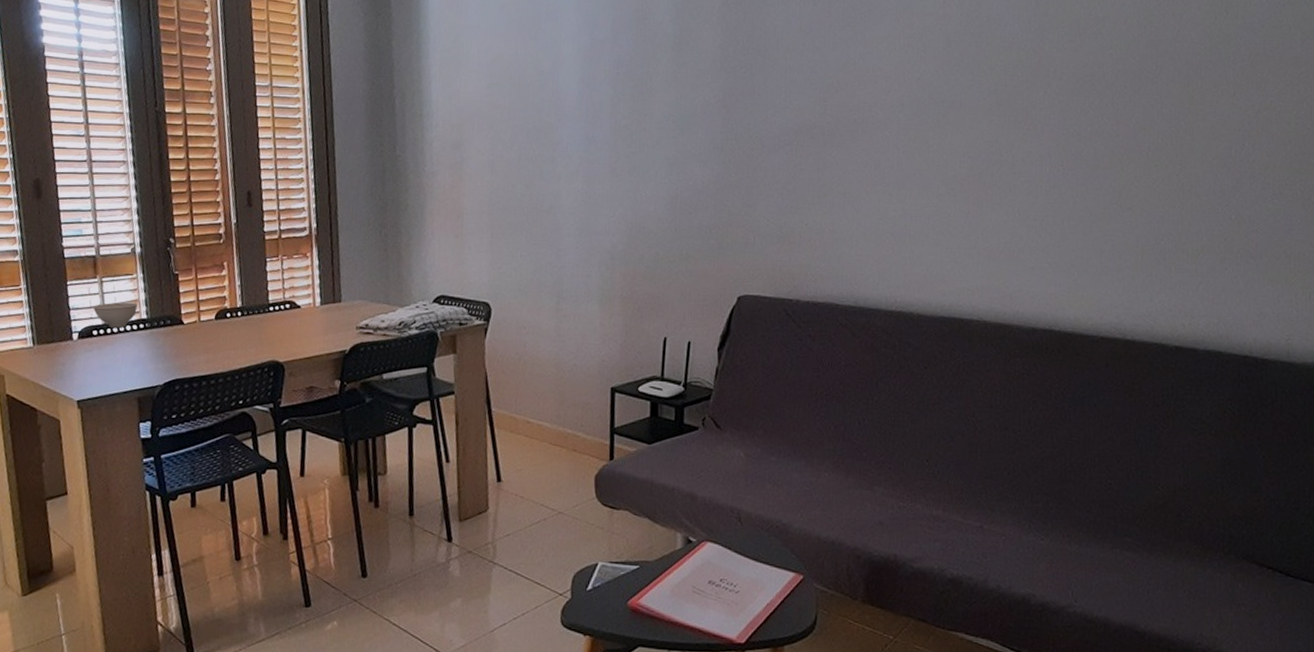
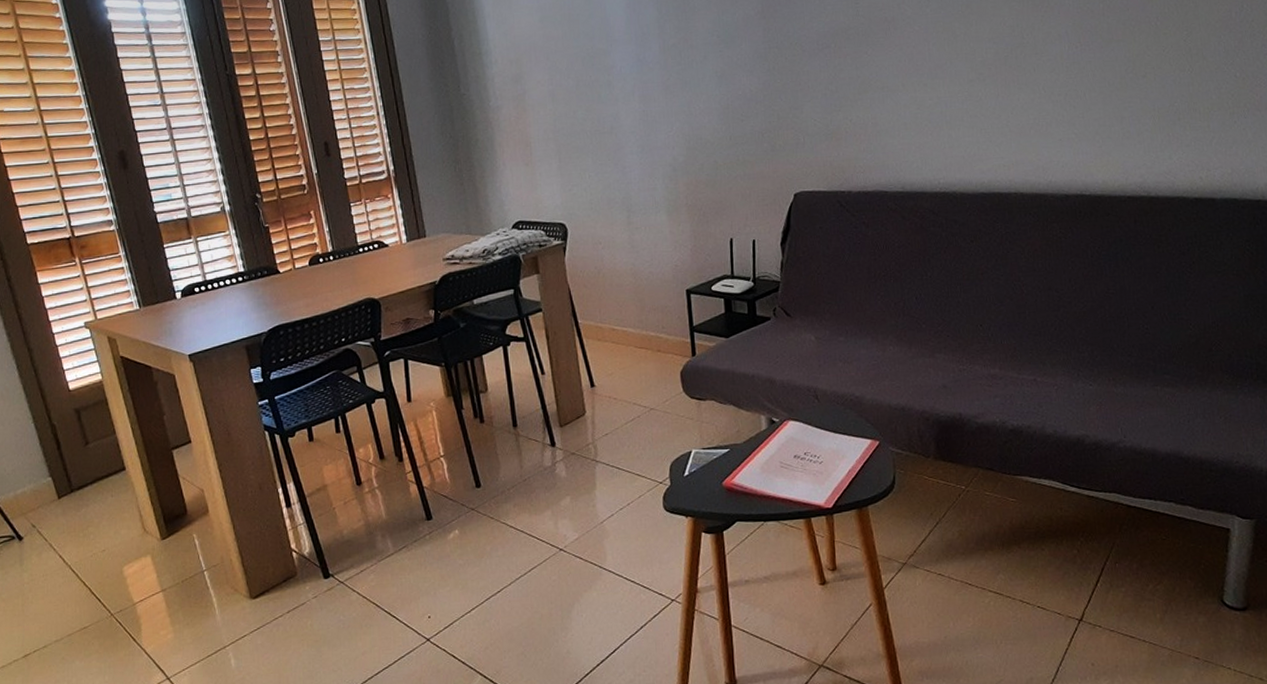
bowl: present [93,302,138,329] -> none [192,257,234,284]

